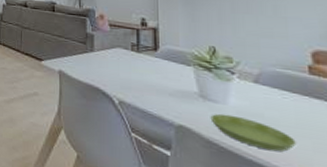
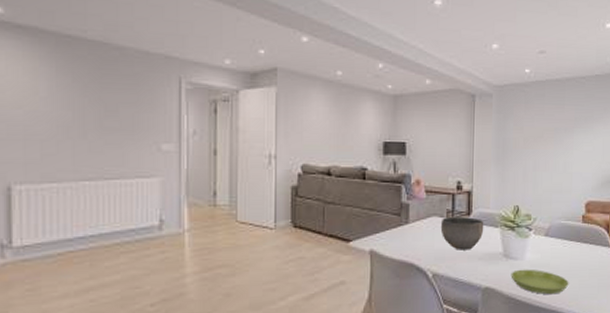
bowl: none [125,50,174,84] -> present [440,217,484,250]

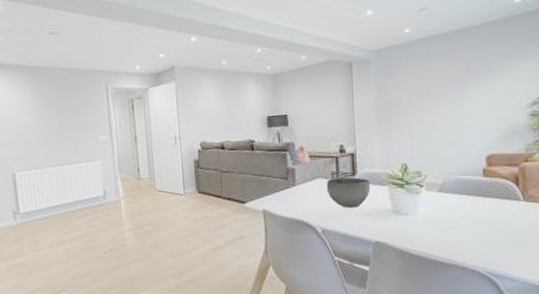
saucer: present [511,269,569,295] -> none [402,224,471,249]

